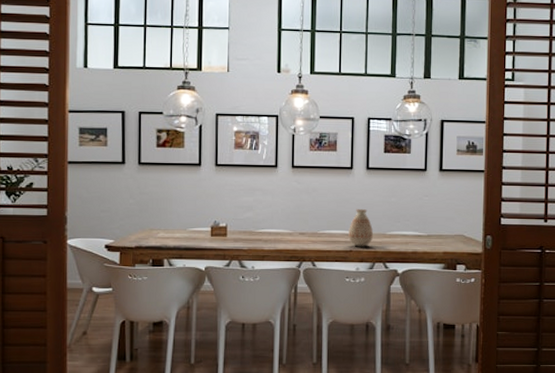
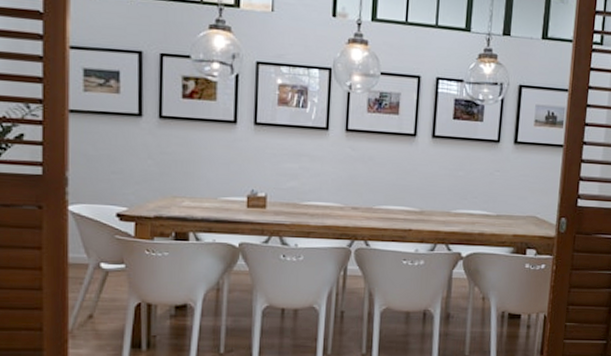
vase: present [348,209,374,247] -> none [408,182,437,226]

